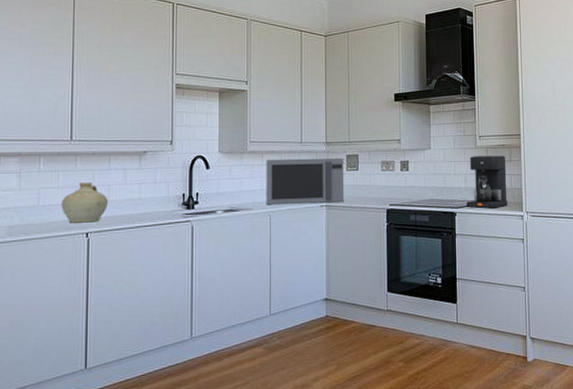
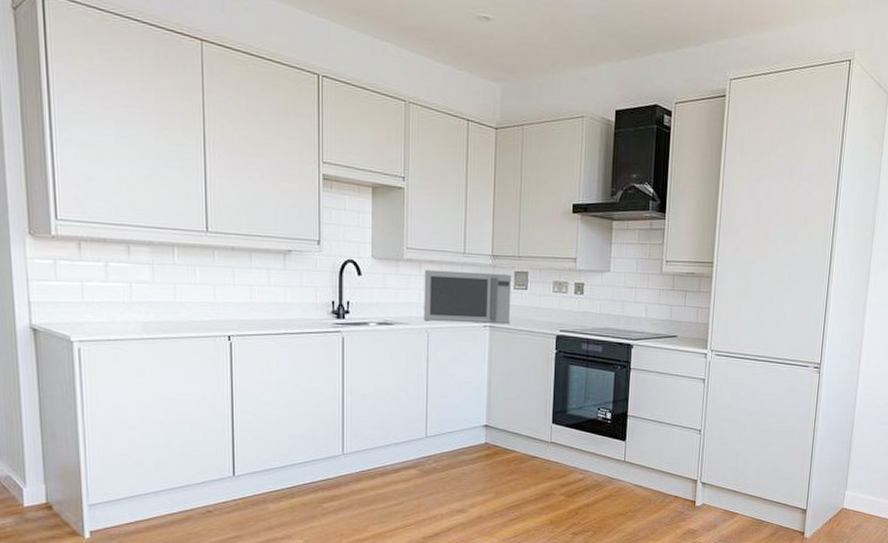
ceramic jug: present [61,182,108,223] -> none [200,280,250,325]
coffee maker: present [466,155,508,209] -> none [645,283,694,344]

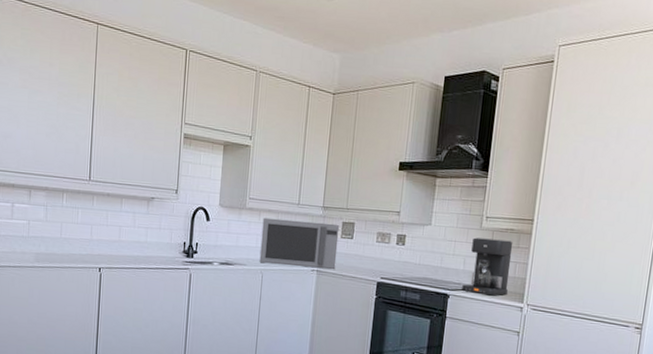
coffee maker: none [645,283,694,344] -> present [462,237,513,296]

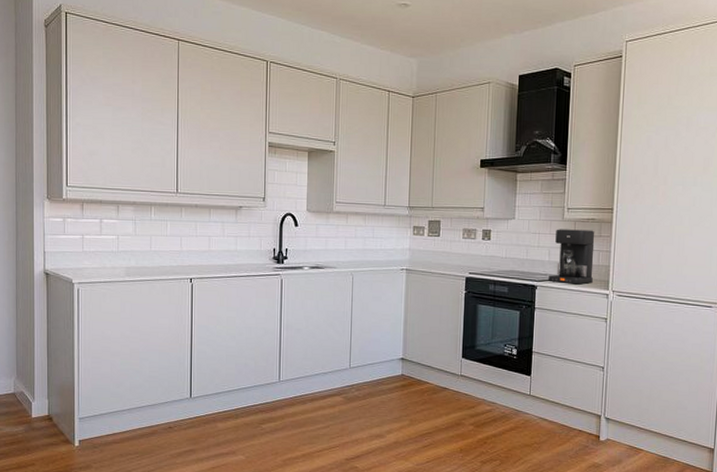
microwave: present [259,217,340,269] -> none [349,220,426,267]

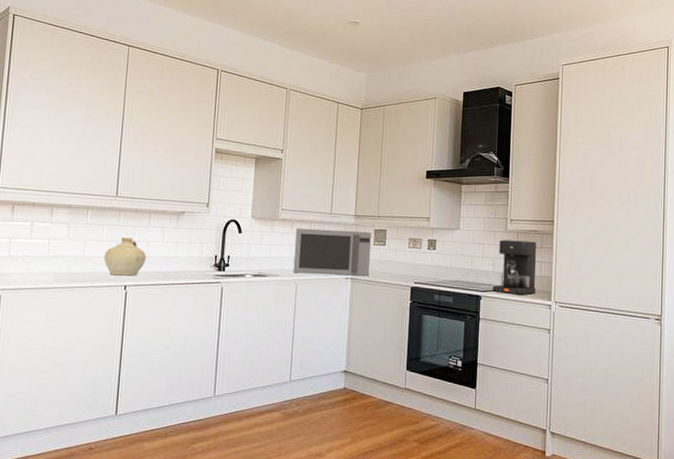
ceramic jug: none [169,232,208,269] -> present [104,237,146,276]
microwave: none [349,220,426,267] -> present [293,228,372,276]

